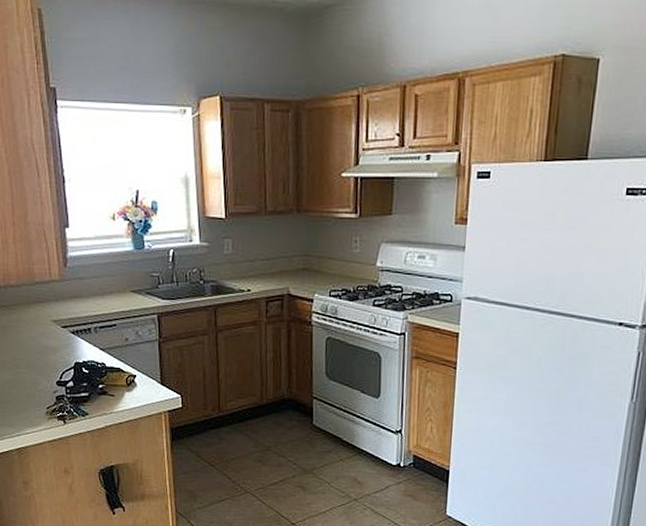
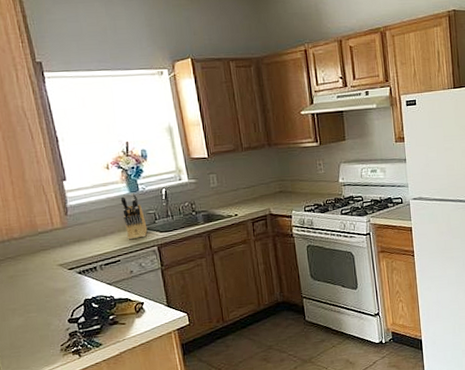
knife block: none [123,251,149,304] -> present [120,193,148,240]

